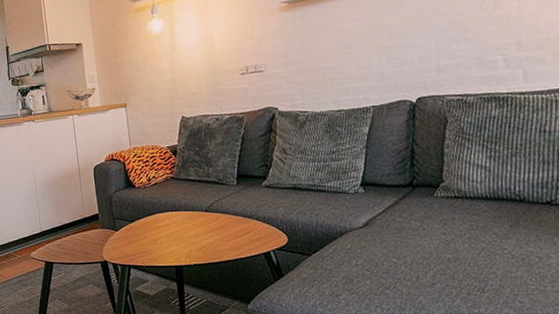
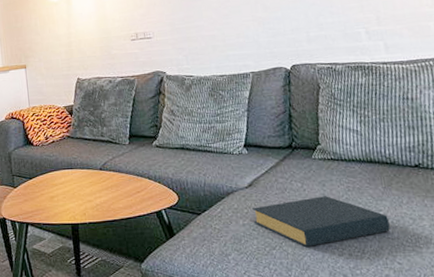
hardback book: none [367,235,514,286] -> present [252,196,390,247]

